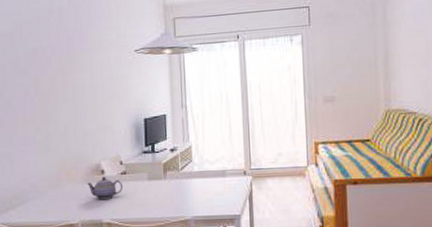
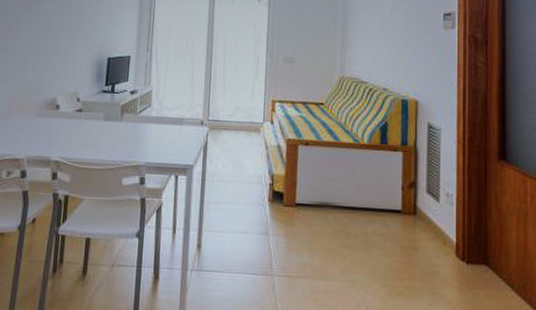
teapot: present [87,177,123,199] -> none [39,112,77,136]

